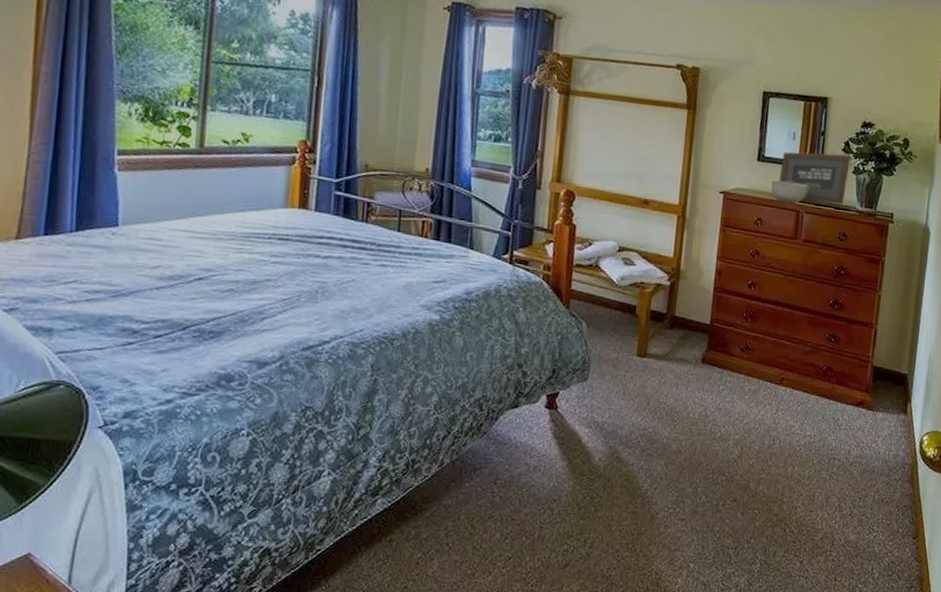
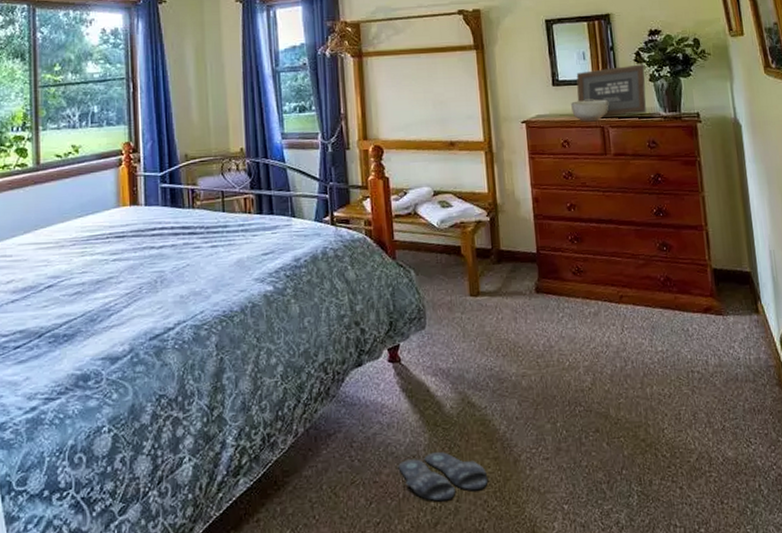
slippers: none [538,499,624,546] -> present [398,451,489,502]

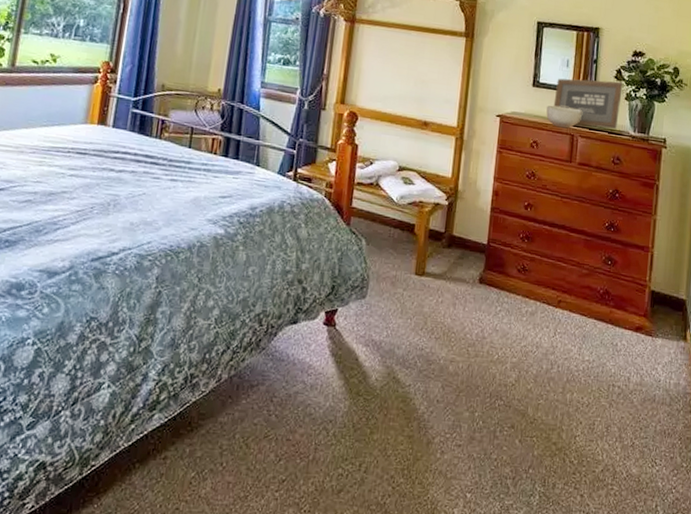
slippers: present [398,451,489,502] -> none [313,420,399,470]

